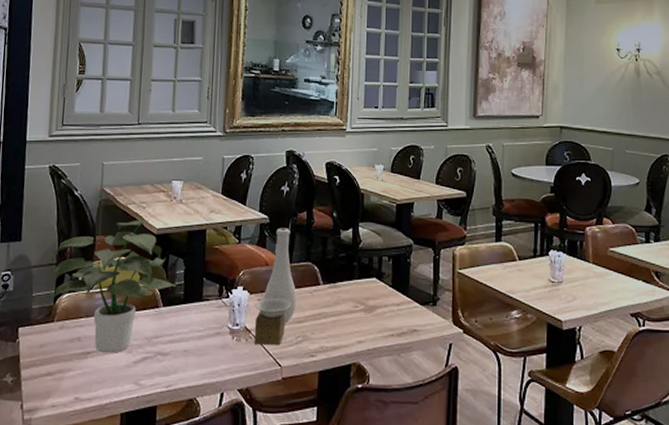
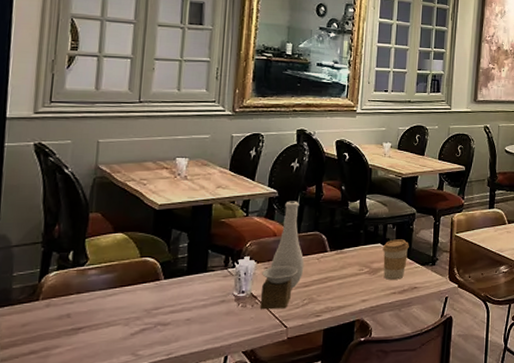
potted plant: present [51,219,177,353] -> none [36,196,180,328]
coffee cup: none [378,274,407,320] -> present [382,239,409,280]

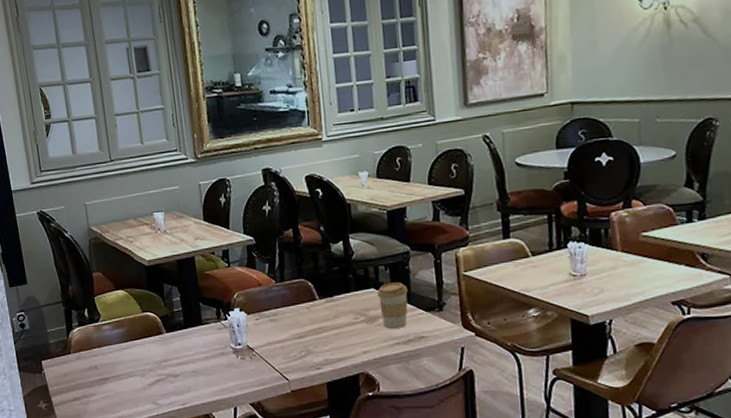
vase: present [261,201,305,310] -> none [254,247,296,362]

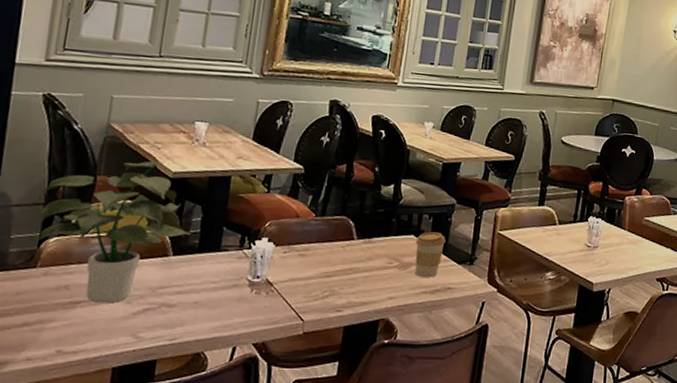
potted plant: none [57,253,176,378] -> present [35,161,191,303]

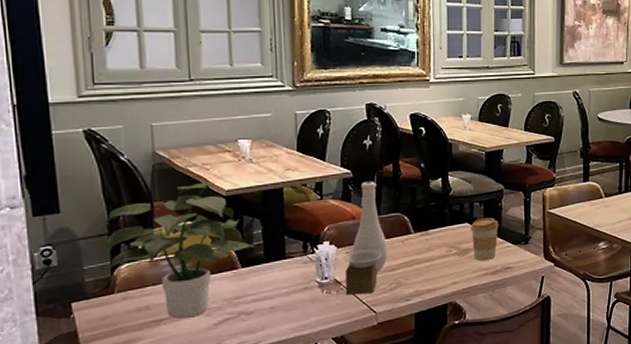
vase: none [276,179,328,300] -> present [344,181,388,296]

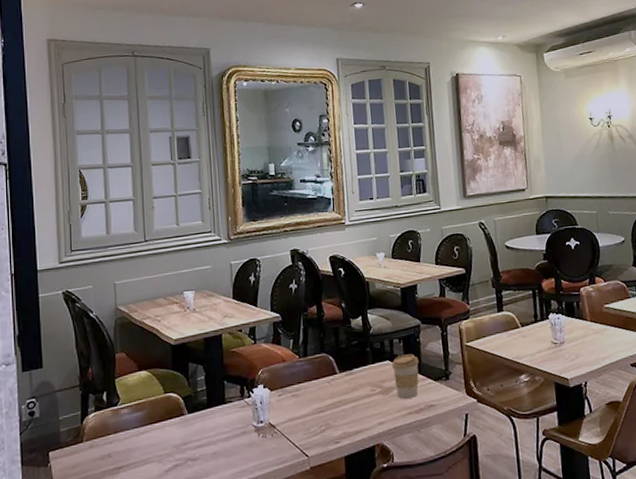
potted plant: present [103,181,255,319] -> none [75,332,199,466]
vase: present [344,181,388,296] -> none [277,323,317,439]

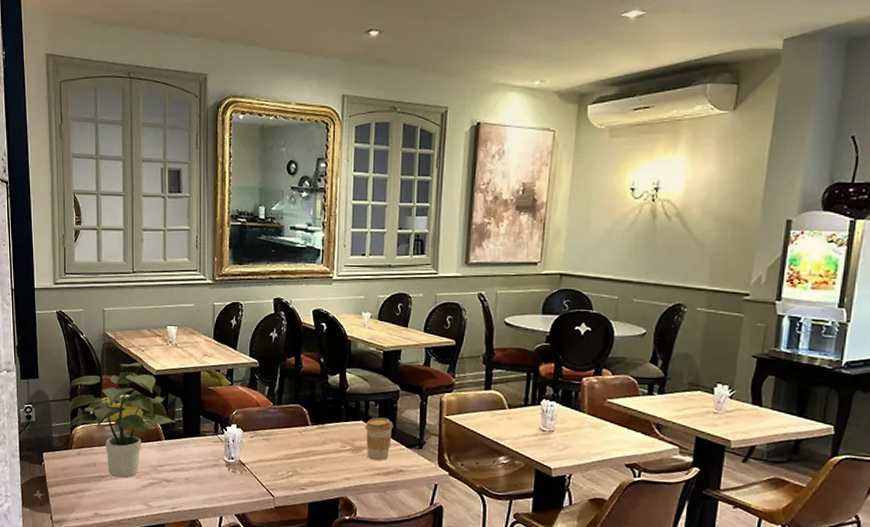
potted plant: none [75,332,199,466] -> present [67,361,176,478]

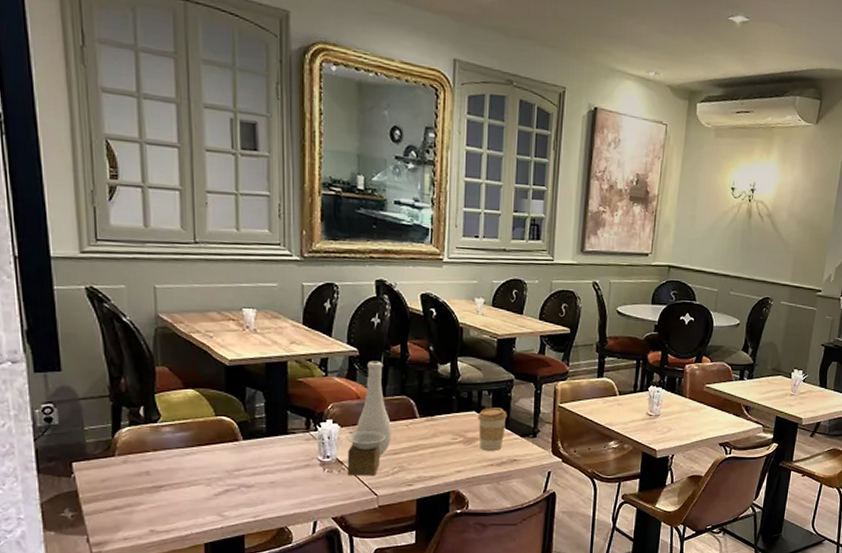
potted plant: present [67,361,176,478] -> none [104,349,257,486]
vase: none [248,371,287,479] -> present [347,361,392,476]

